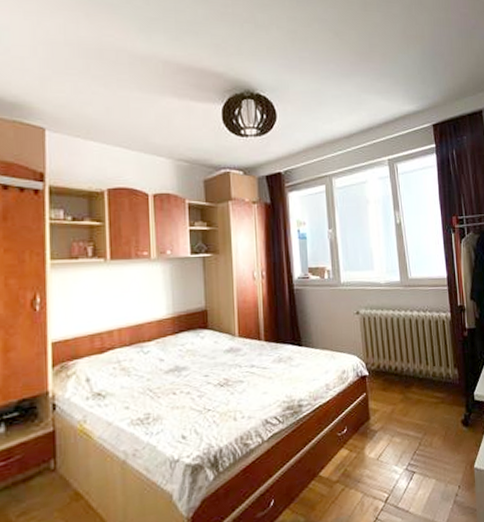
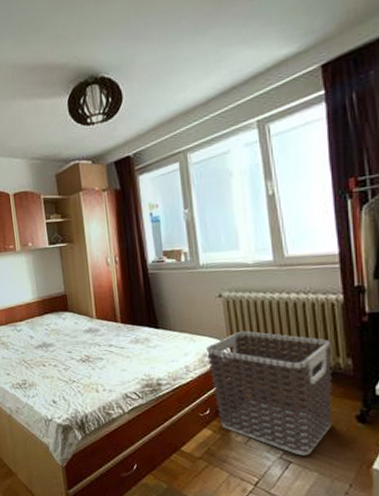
clothes hamper: none [345,346,445,465] -> present [206,330,333,456]

